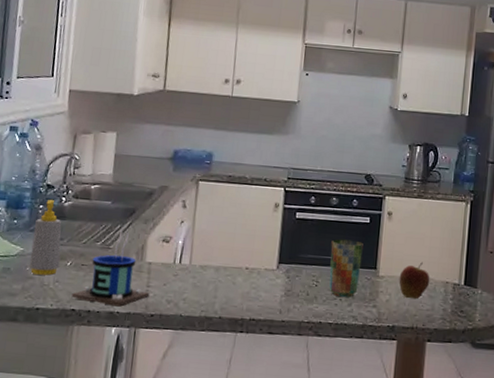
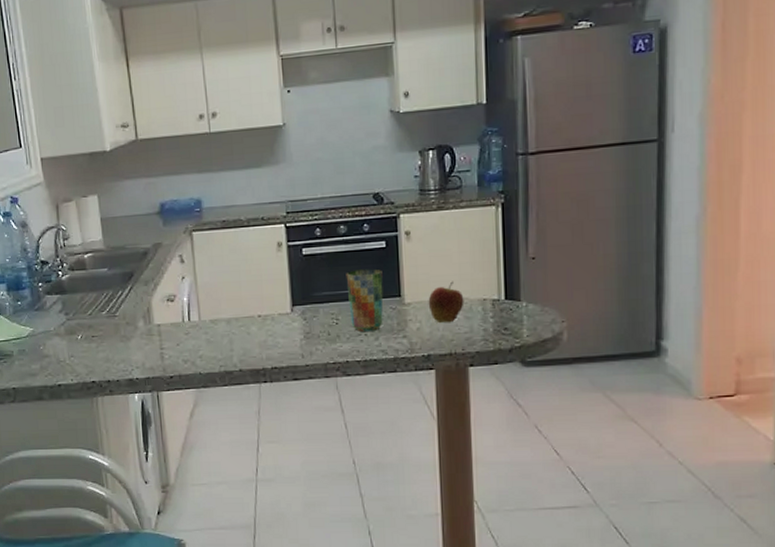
soap bottle: present [29,199,62,275] -> none [38,275,71,352]
mug: present [71,228,150,307] -> none [89,294,165,373]

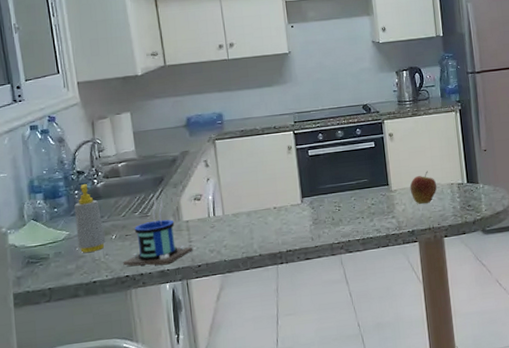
soap bottle: none [38,275,71,352] -> present [74,183,106,253]
mug: none [89,294,165,373] -> present [123,196,193,266]
cup: present [346,268,383,332] -> none [344,164,376,216]

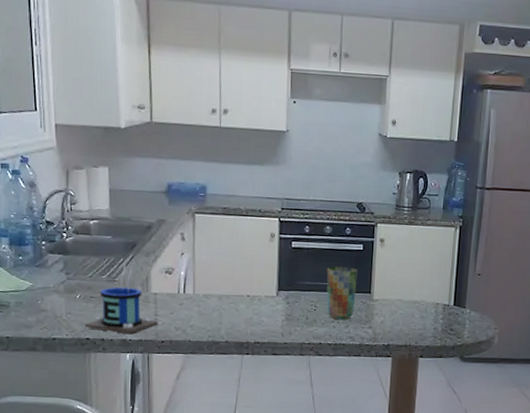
soap bottle: present [74,183,106,253] -> none [40,235,69,308]
cup: none [344,164,376,216] -> present [326,266,358,320]
fruit: present [409,171,437,205] -> none [392,285,422,320]

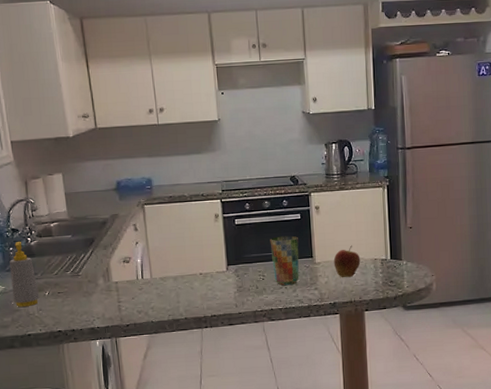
soap bottle: none [40,235,69,308] -> present [9,241,39,307]
mug: present [85,262,158,335] -> none [55,257,122,323]
fruit: none [392,285,422,320] -> present [333,245,361,278]

